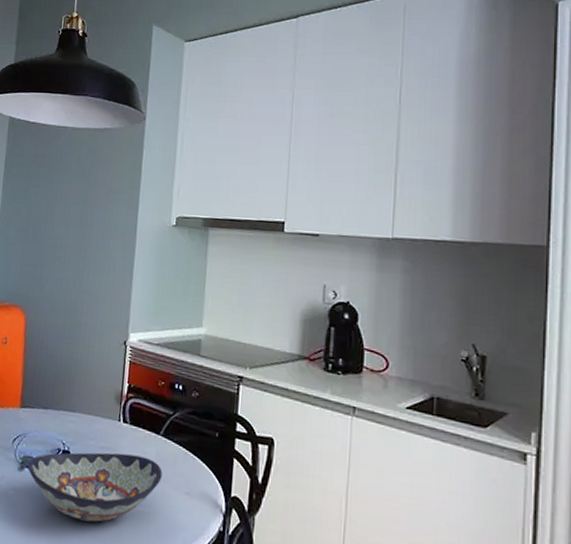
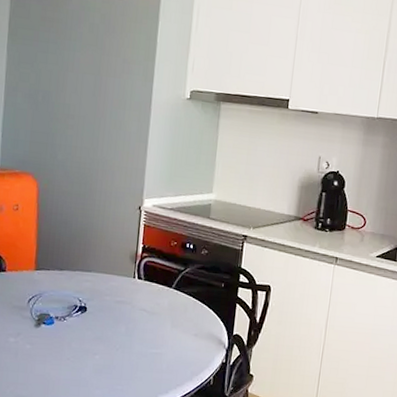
decorative bowl: present [27,452,162,523] -> none [43,305,174,366]

